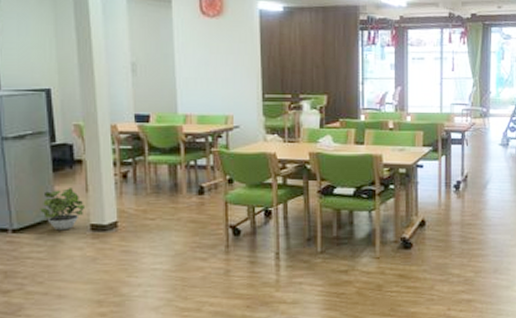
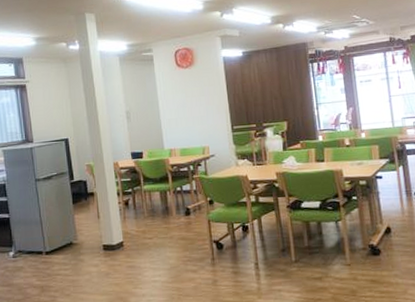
potted plant: present [40,188,86,231] -> none [65,216,99,251]

